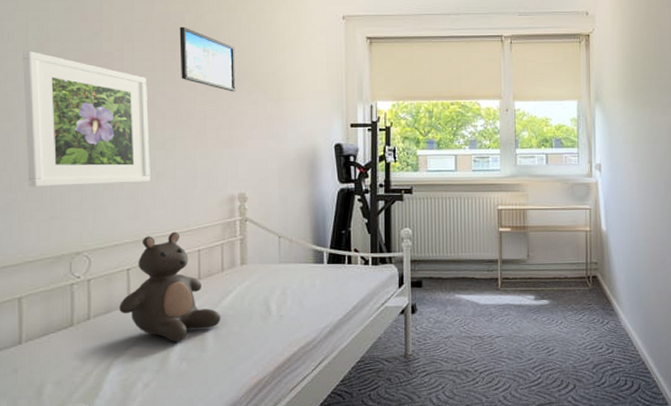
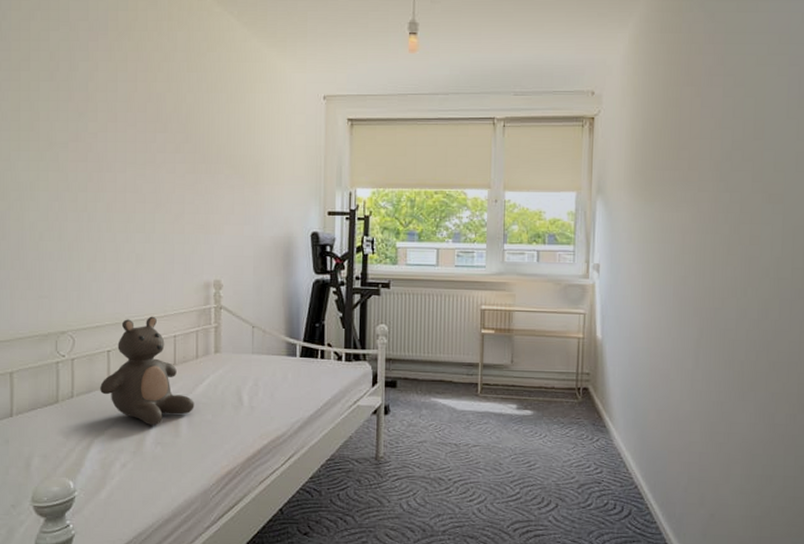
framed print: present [23,50,150,187] -> none [15,130,131,266]
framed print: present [179,26,236,92] -> none [160,107,214,176]

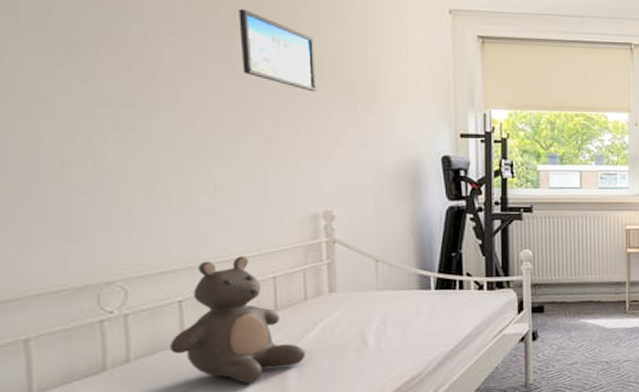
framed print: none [160,107,214,176] -> present [238,8,316,92]

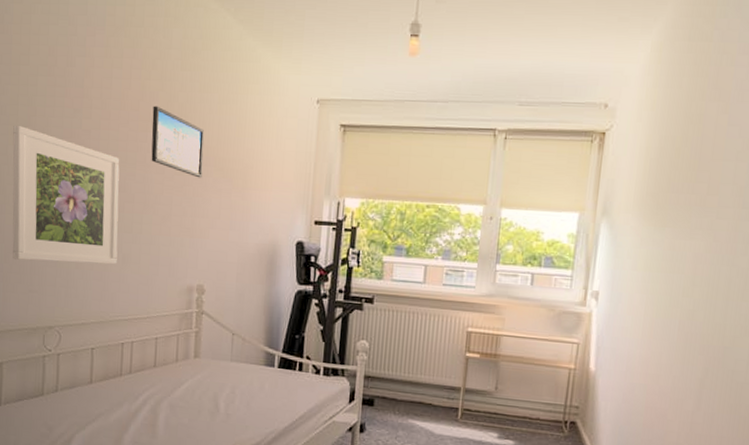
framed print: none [11,26,206,202] -> present [12,125,120,265]
teddy bear: present [170,256,306,384] -> none [83,317,172,425]

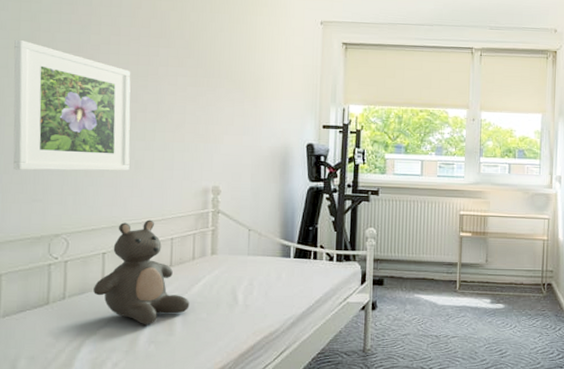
teddy bear: none [83,317,172,425] -> present [93,219,190,325]
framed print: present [151,105,205,178] -> none [163,24,216,89]

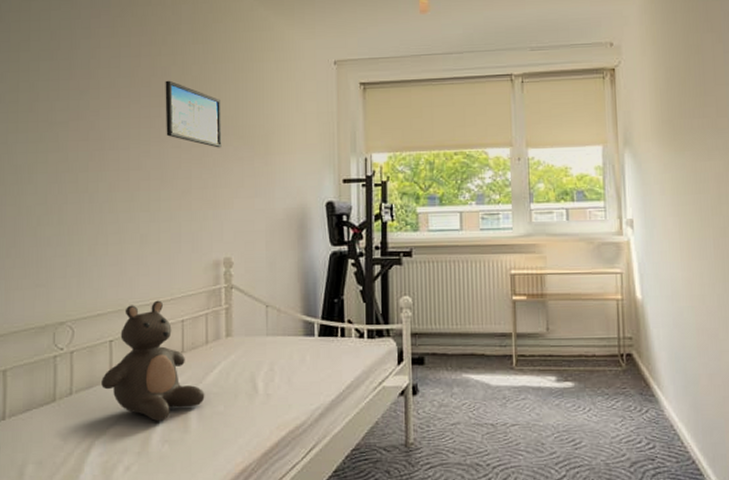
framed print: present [13,39,131,171] -> none [13,112,134,253]
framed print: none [163,24,216,89] -> present [165,80,222,148]

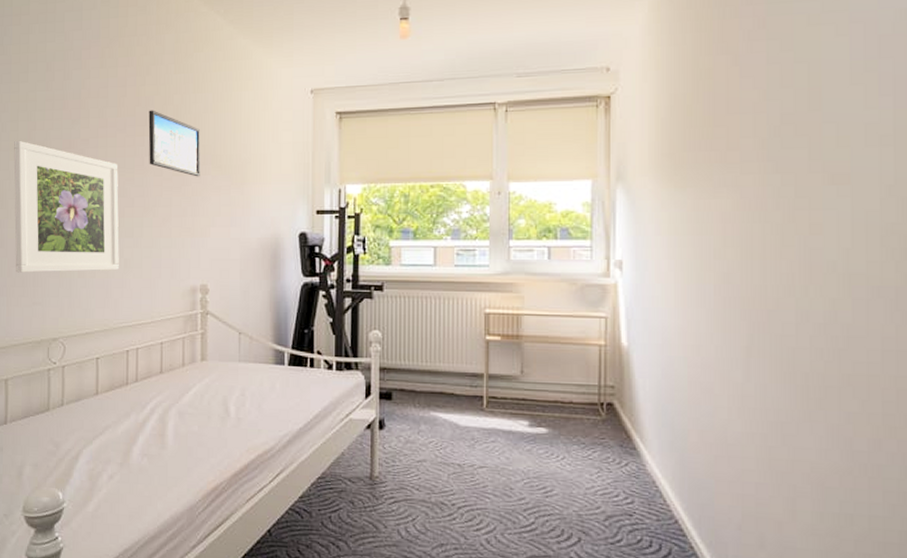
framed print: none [13,112,134,253] -> present [14,140,119,273]
teddy bear: present [101,300,205,422] -> none [89,322,181,437]

